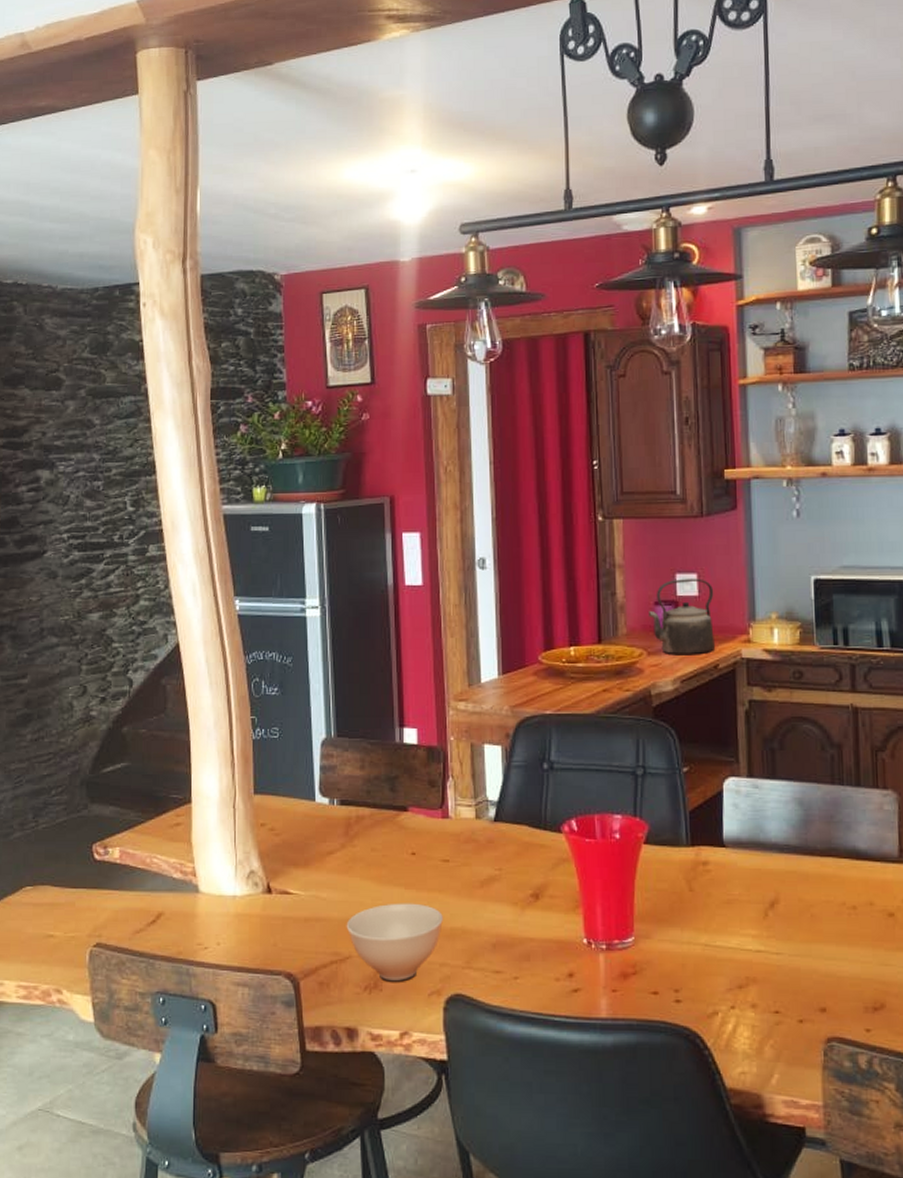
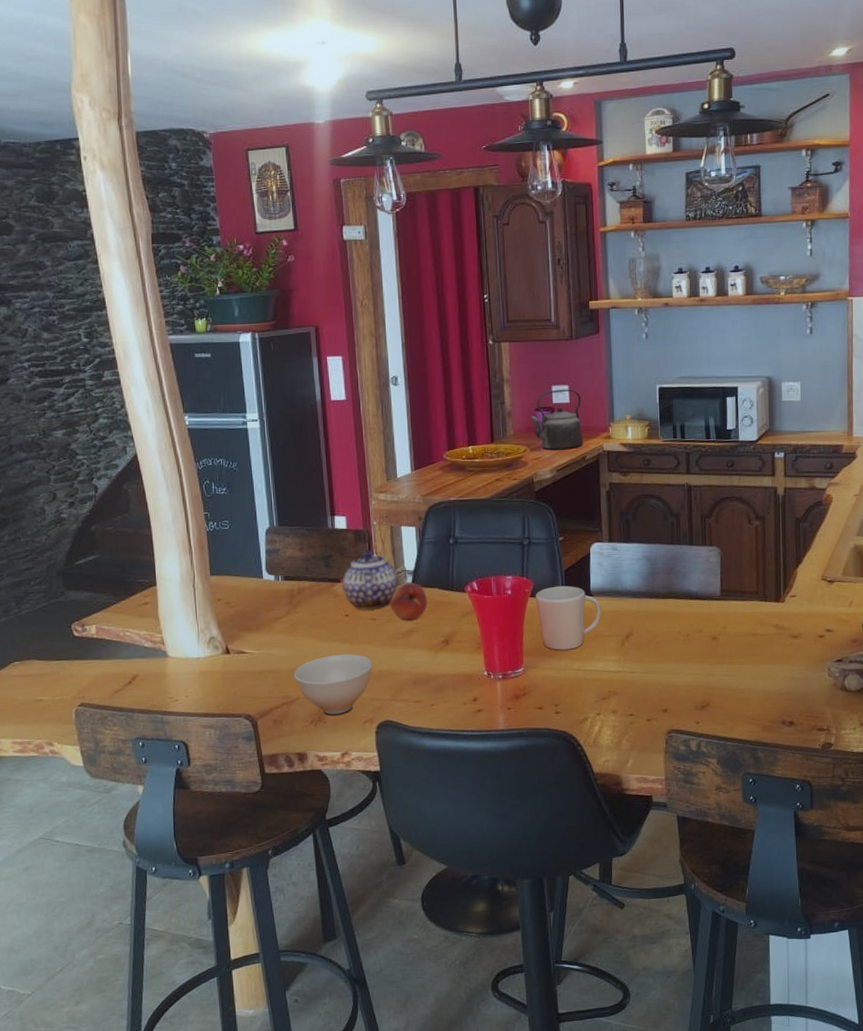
teapot: none [410,773,480,848] -> present [342,550,400,610]
fruit: none [466,816,514,865] -> present [389,582,428,621]
mug: none [651,831,736,919] -> present [535,585,601,652]

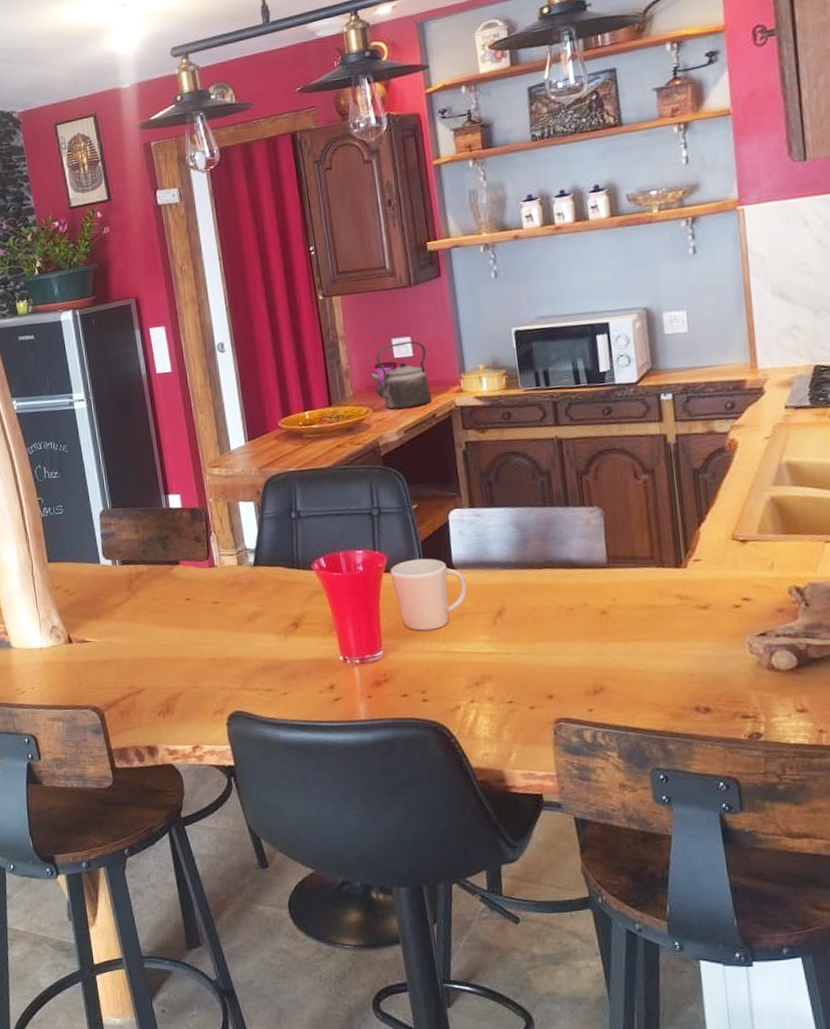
bowl: present [293,653,374,717] -> none [137,640,220,708]
teapot: present [342,550,400,610] -> none [180,529,241,593]
fruit: present [389,582,428,621] -> none [232,561,273,603]

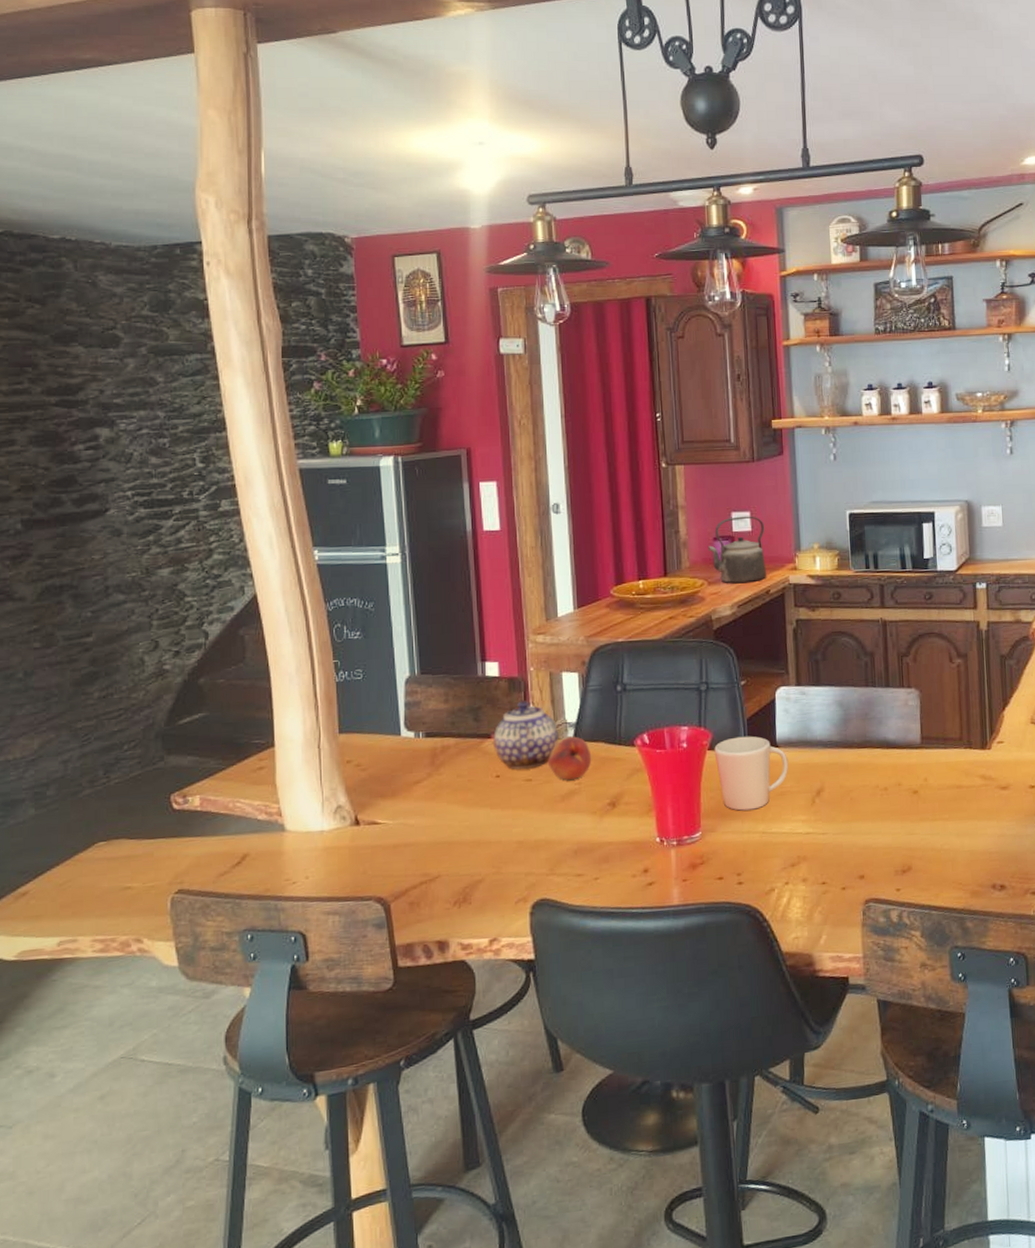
teapot: none [180,529,241,593] -> present [493,700,560,770]
fruit: none [232,561,273,603] -> present [547,736,592,781]

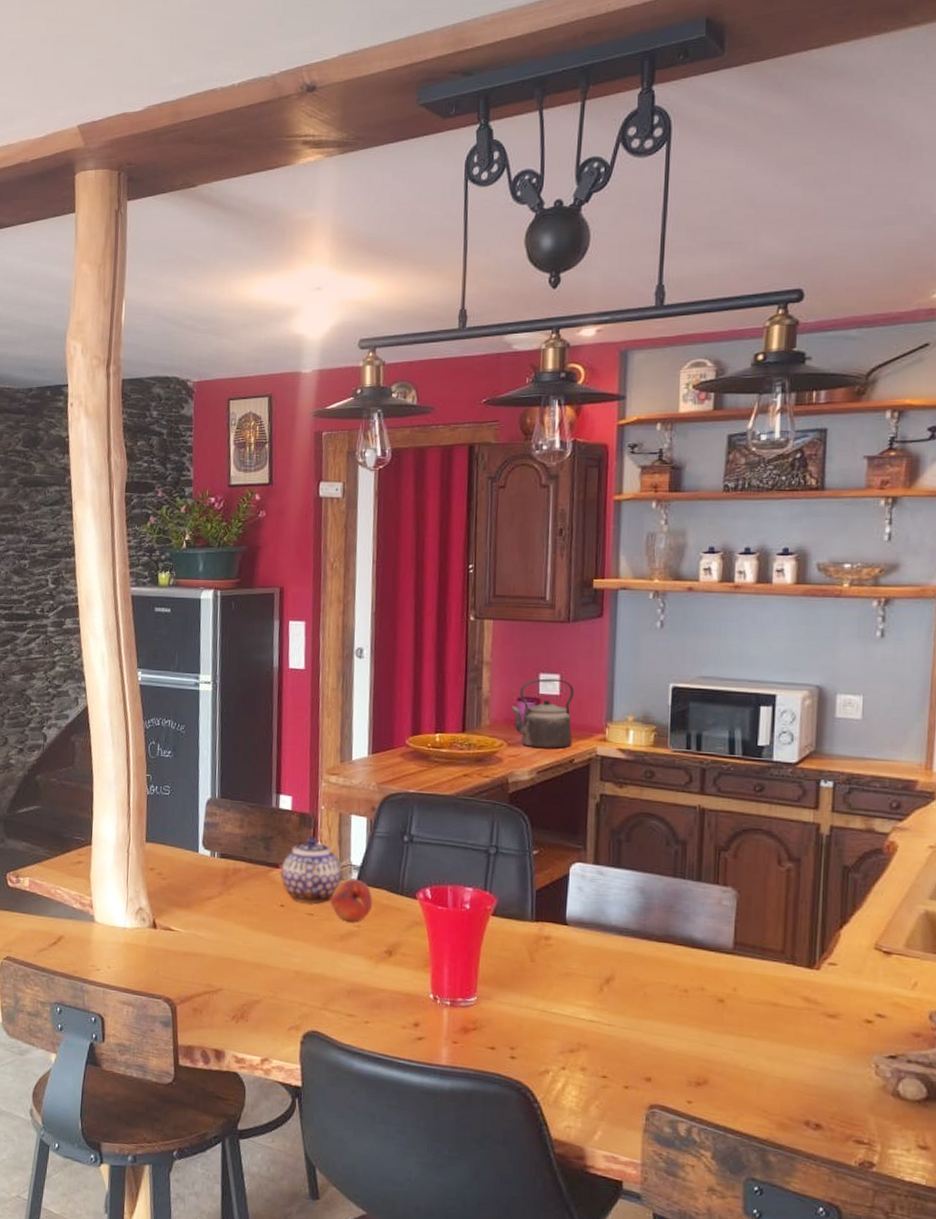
mug: present [714,735,788,812] -> none [498,907,577,987]

